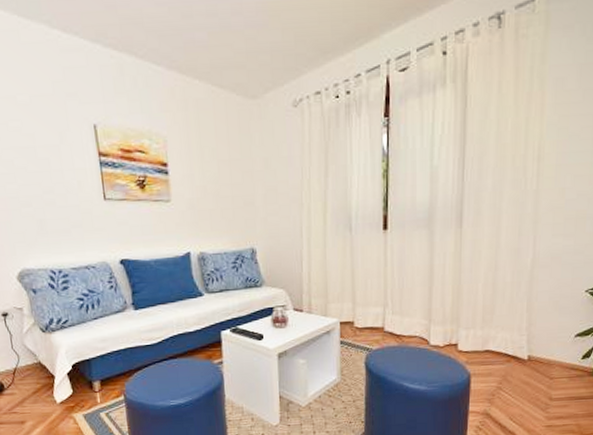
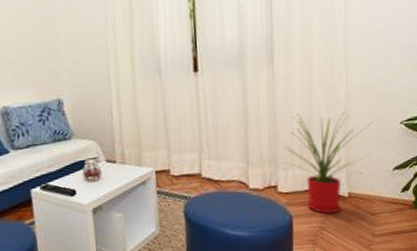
house plant: none [466,275,557,375] -> present [284,110,372,214]

